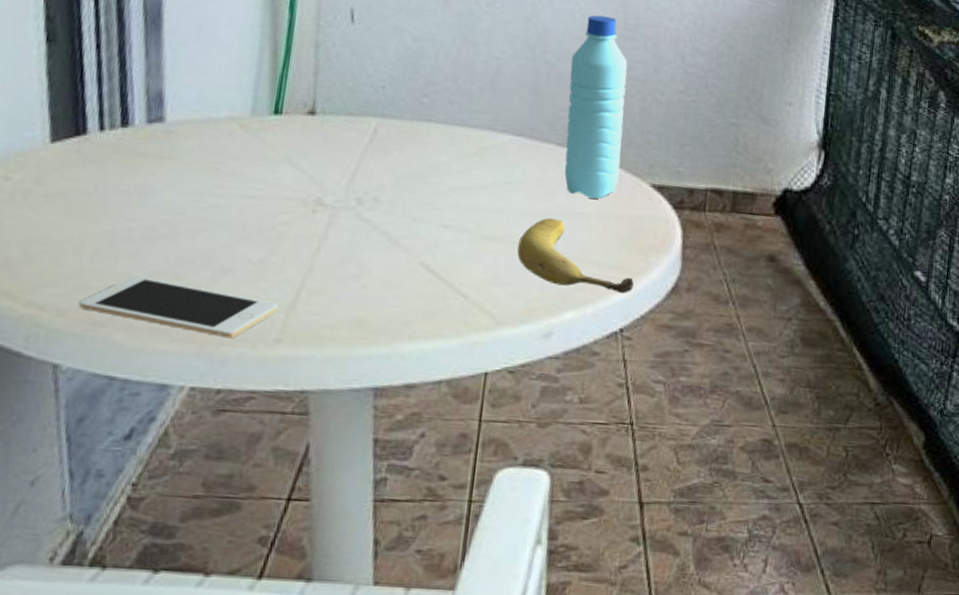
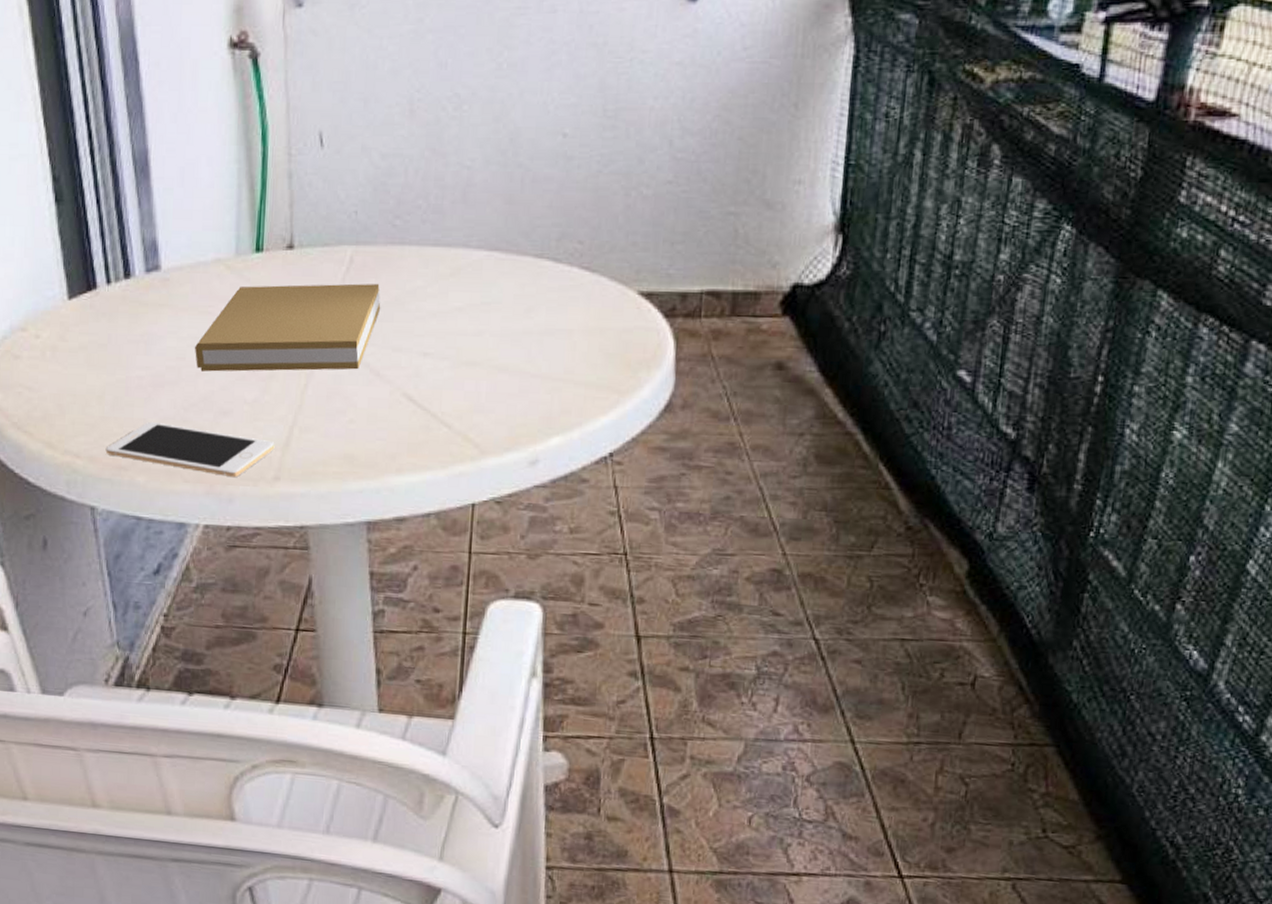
book: none [196,146,403,237] -> present [195,283,381,372]
fruit: present [517,217,634,294] -> none [499,337,623,415]
water bottle: present [564,15,628,199] -> none [543,104,608,313]

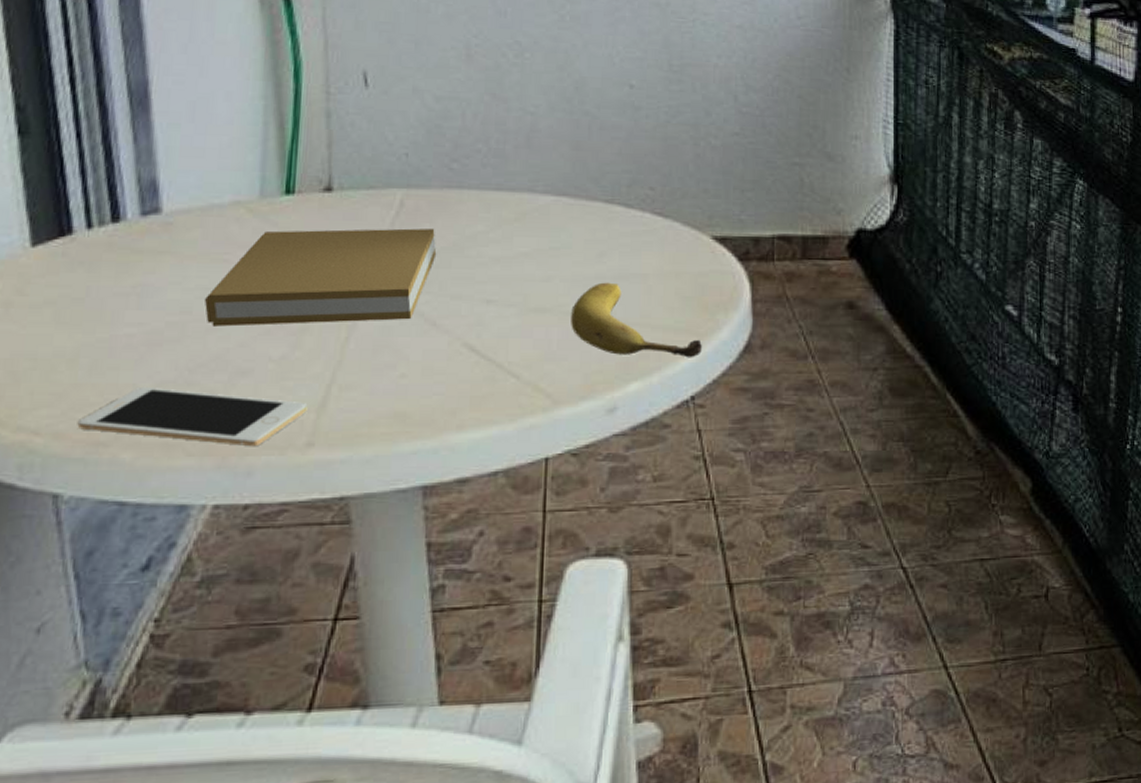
fruit: none [499,337,623,415] -> present [571,282,702,358]

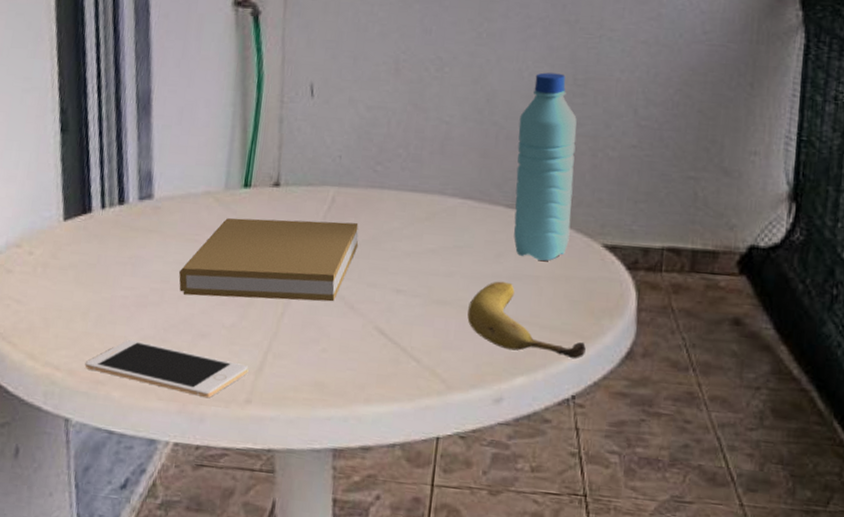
water bottle: none [613,58,677,257] -> present [513,72,577,261]

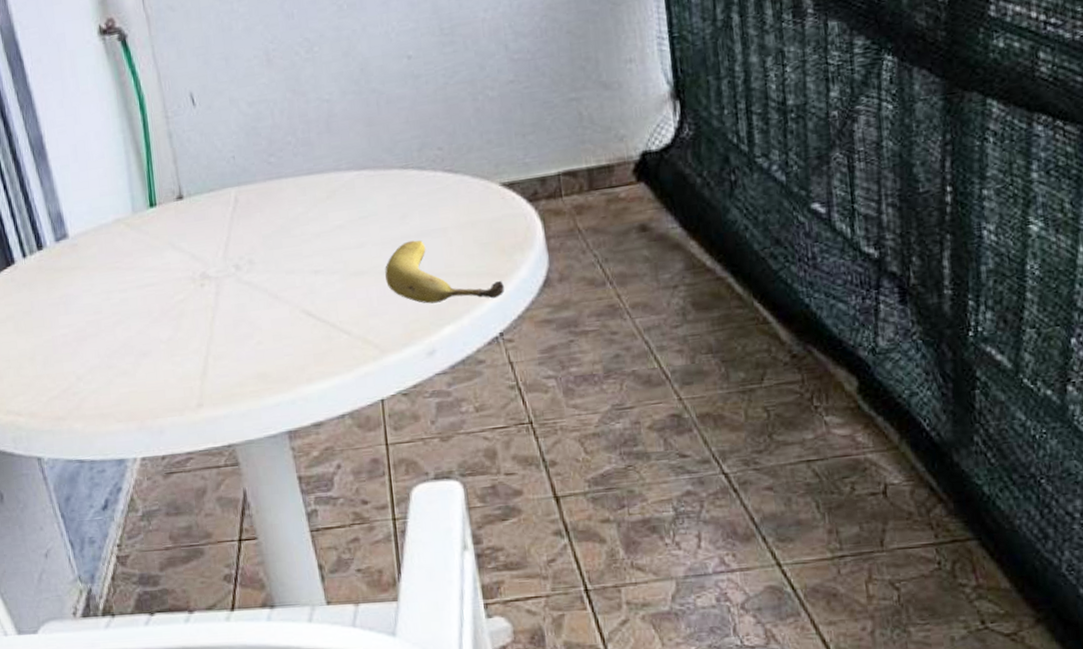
cell phone: present [85,339,249,398] -> none [43,372,194,411]
book: present [179,218,359,302] -> none [109,217,270,321]
water bottle: present [513,72,577,261] -> none [395,26,468,213]

